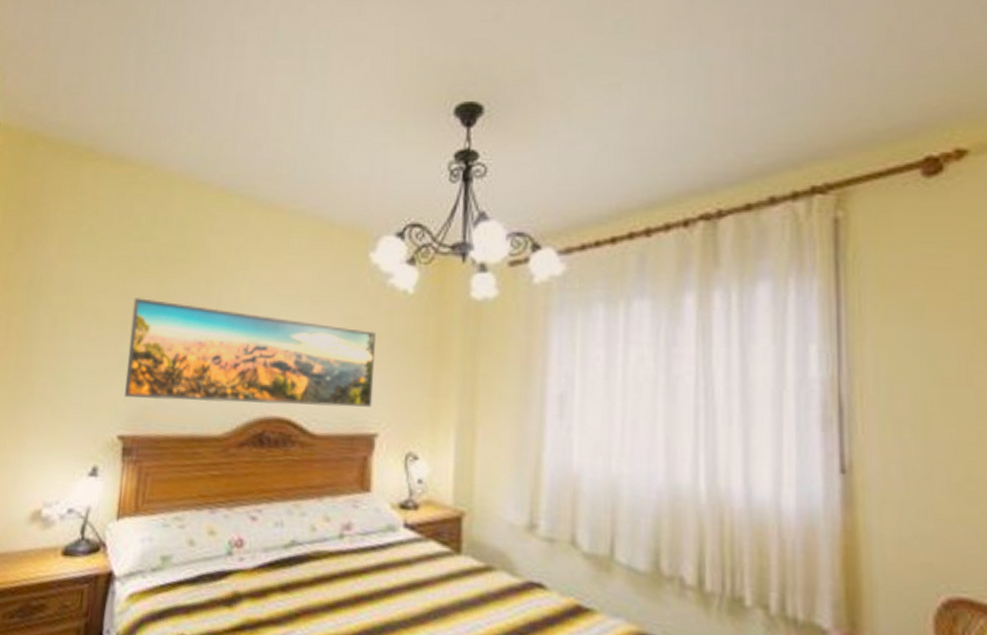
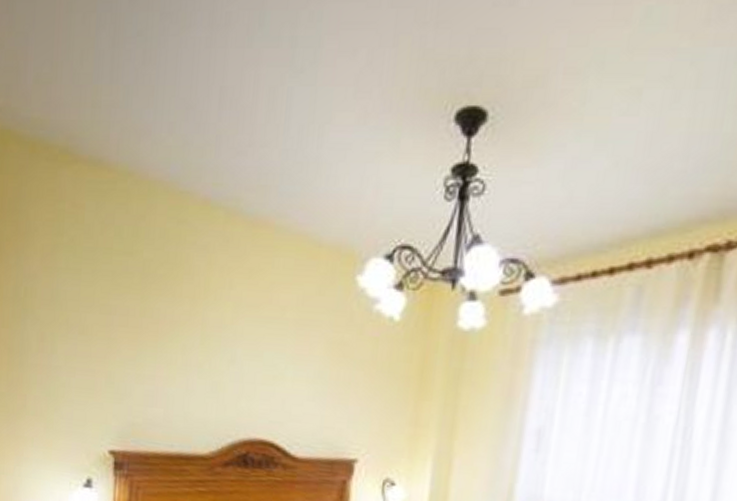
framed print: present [125,298,376,407] -> none [114,315,360,434]

